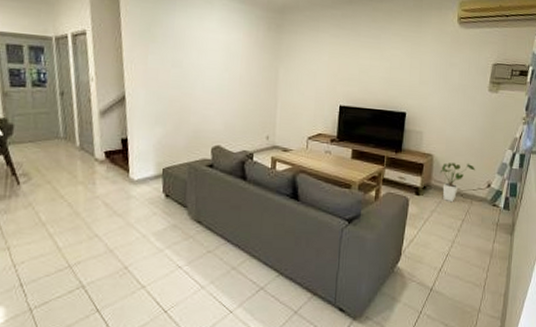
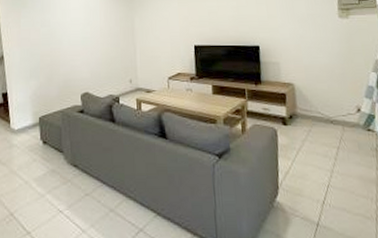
house plant: present [439,163,476,203] -> none [303,89,342,130]

